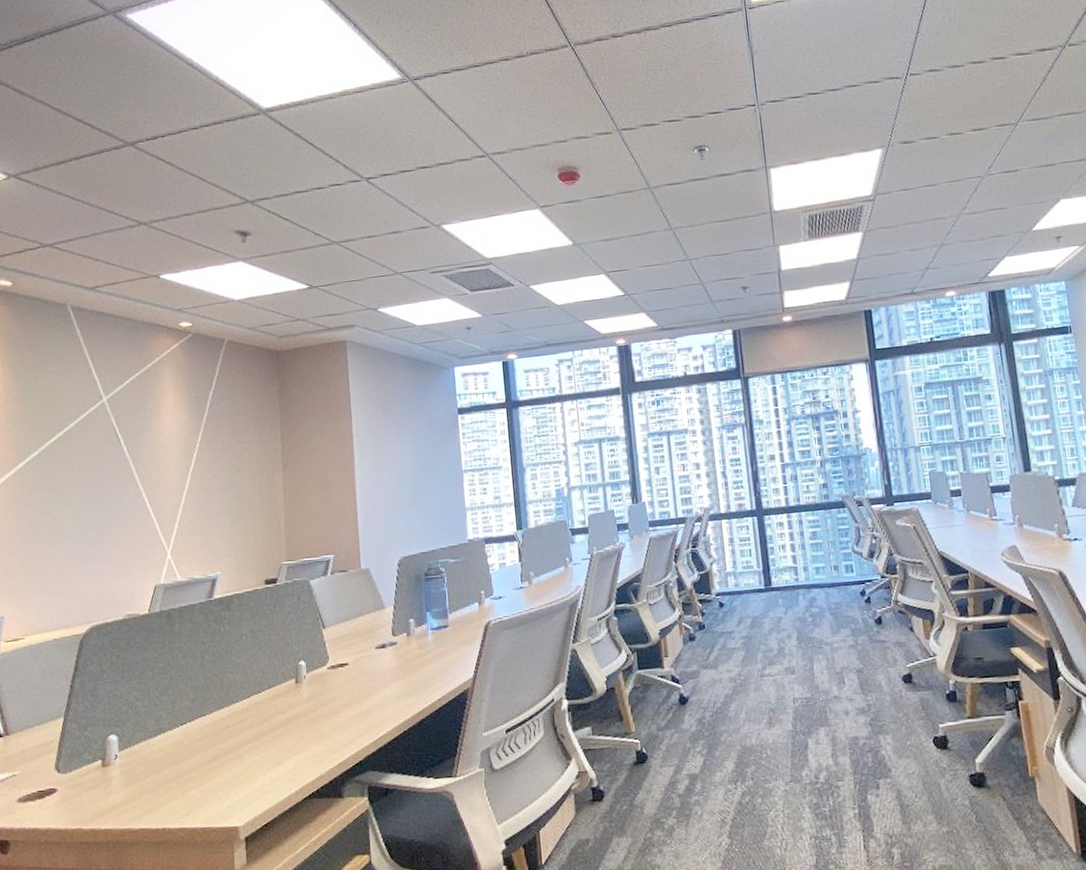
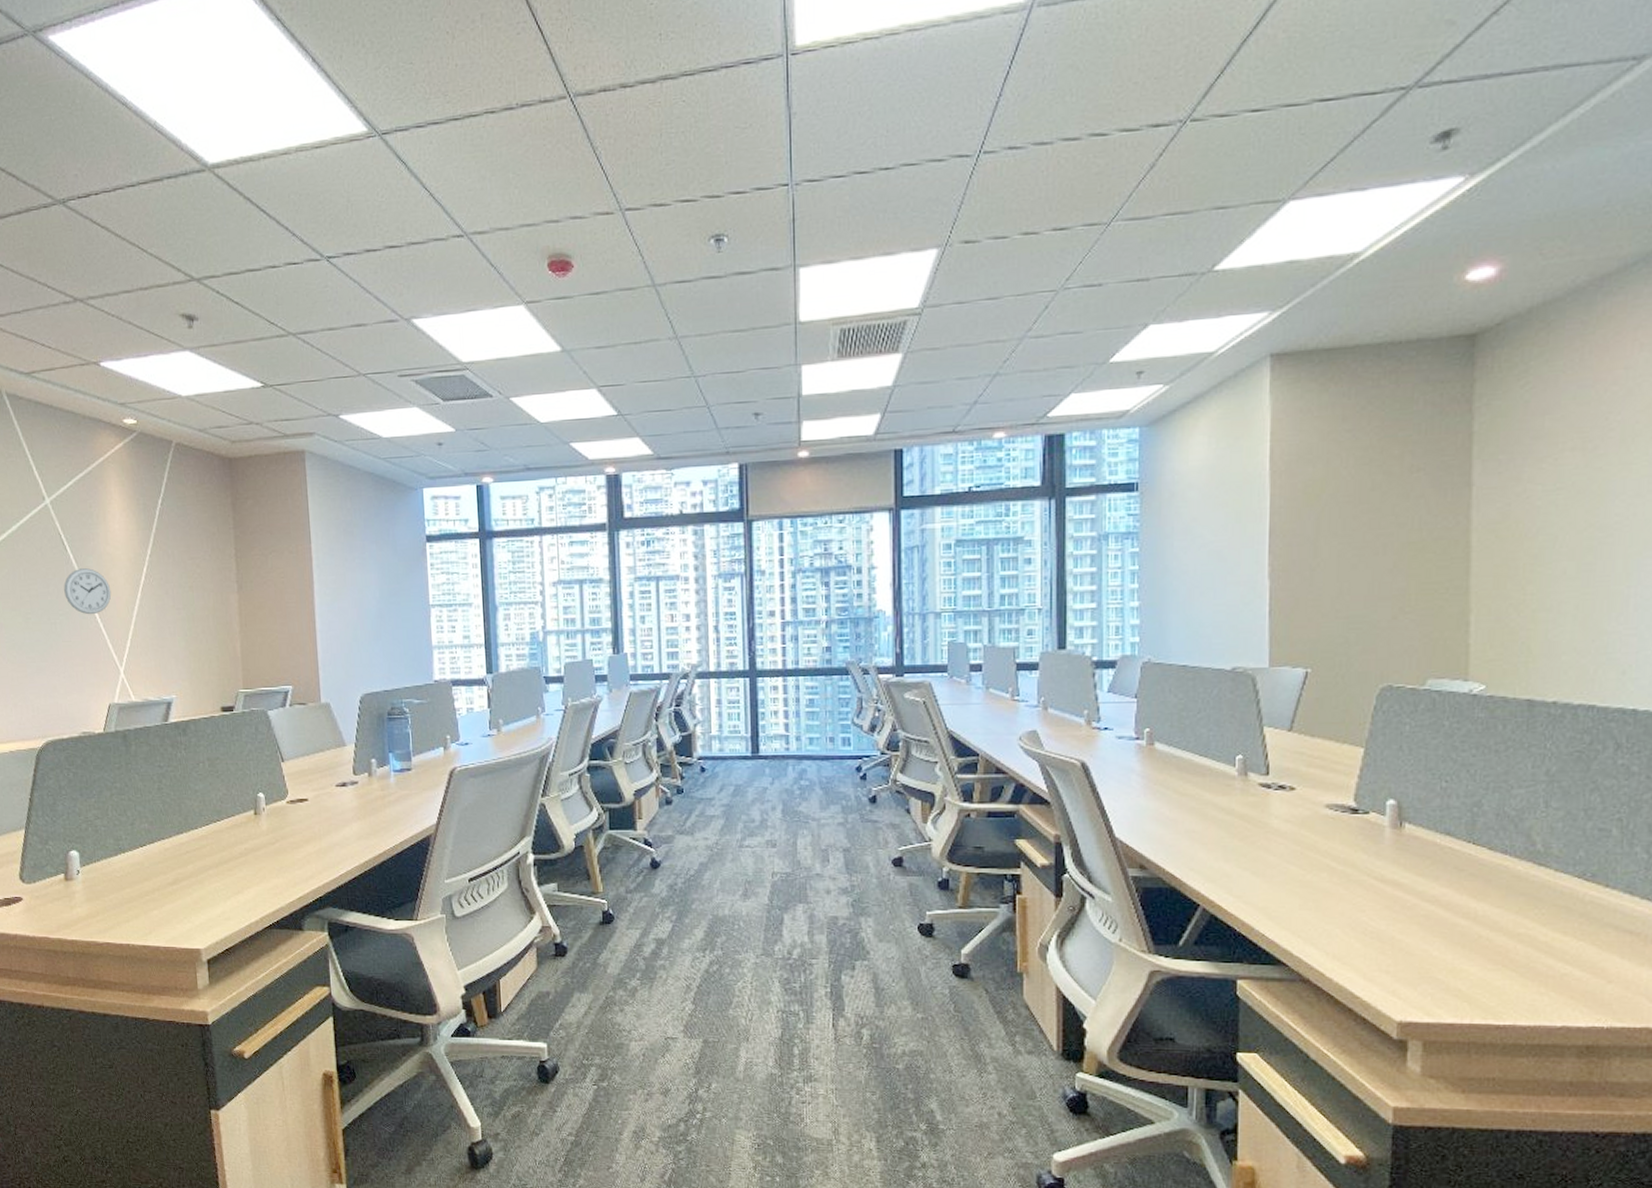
wall clock: none [116,458,162,502] -> present [64,568,112,615]

